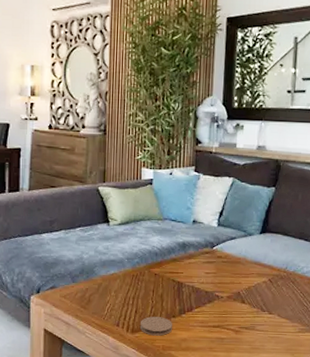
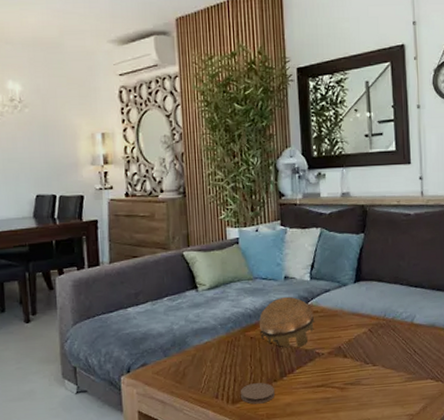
decorative bowl: none [164,239,218,288] -> present [259,296,315,348]

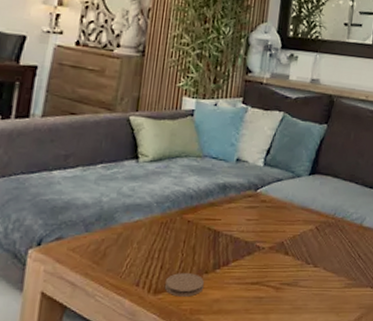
decorative bowl: present [259,296,315,348] -> none [199,180,261,238]

